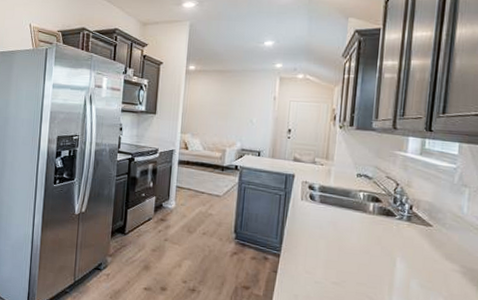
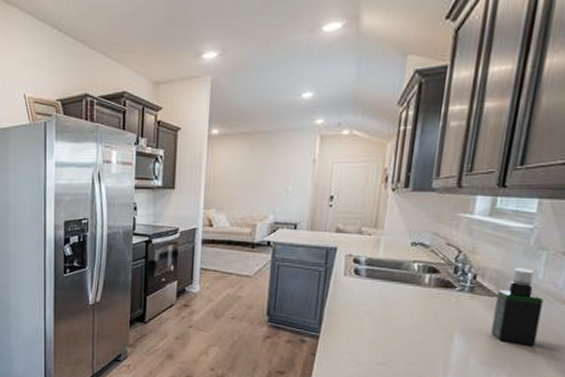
spray bottle: none [427,201,469,273] -> present [491,268,543,346]

